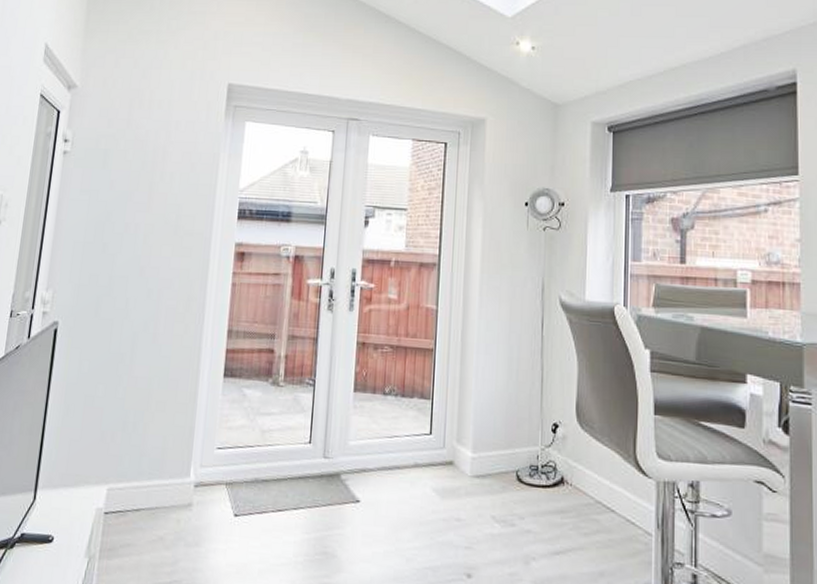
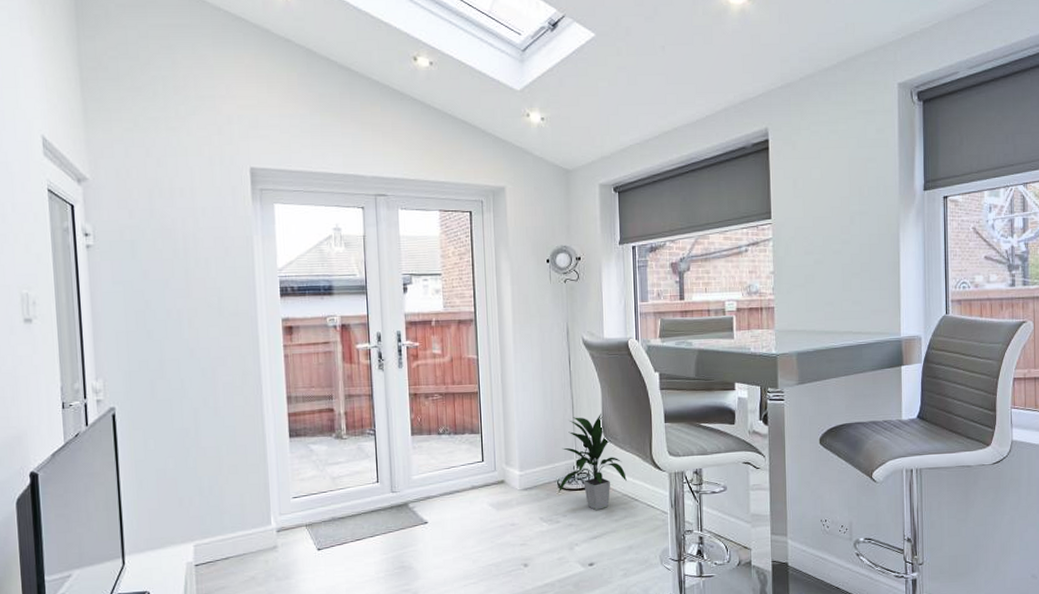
indoor plant: none [516,393,602,517] -> present [558,413,627,510]

